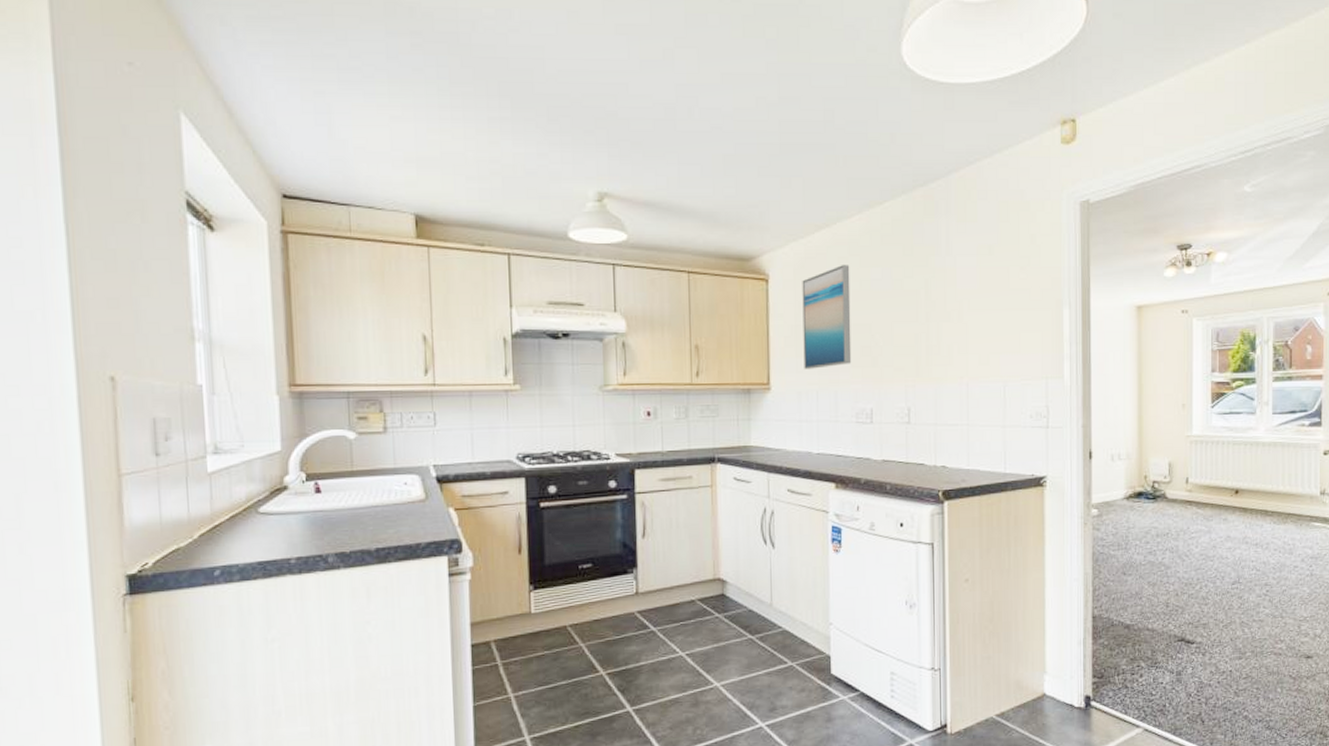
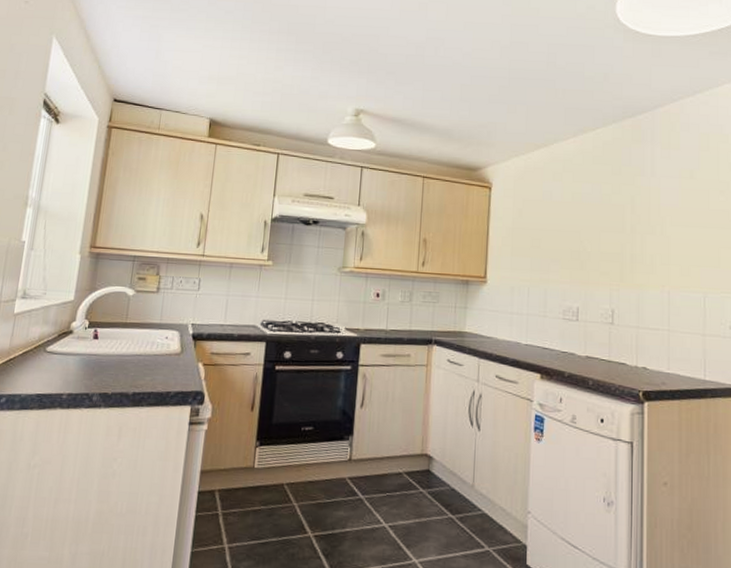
wall art: present [802,265,852,369] -> none [518,179,564,268]

